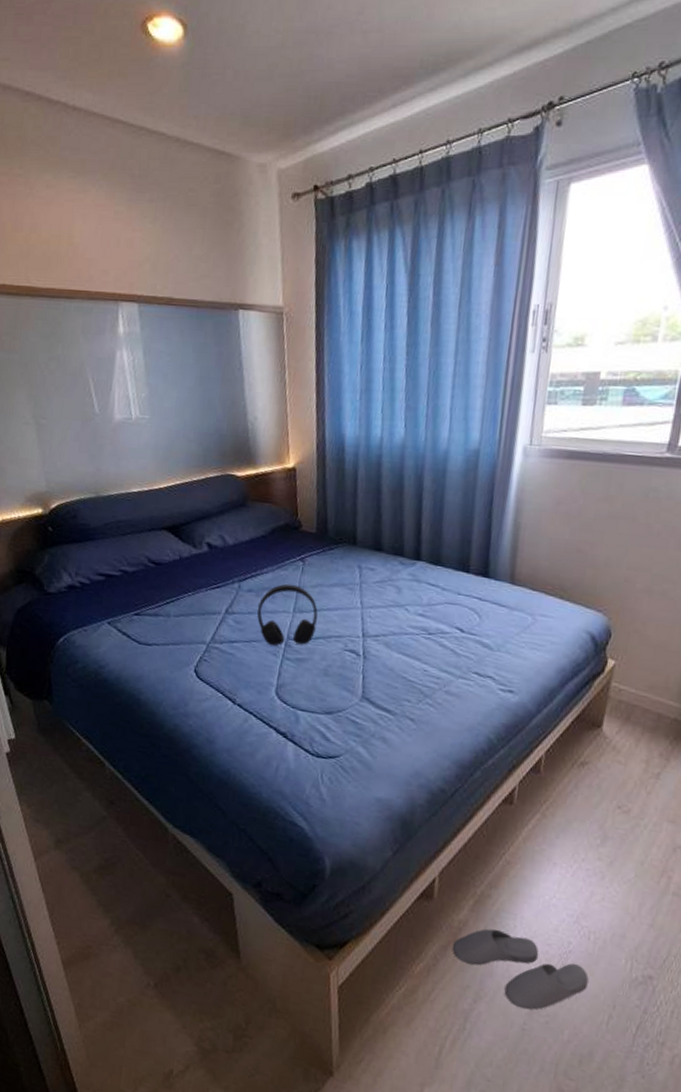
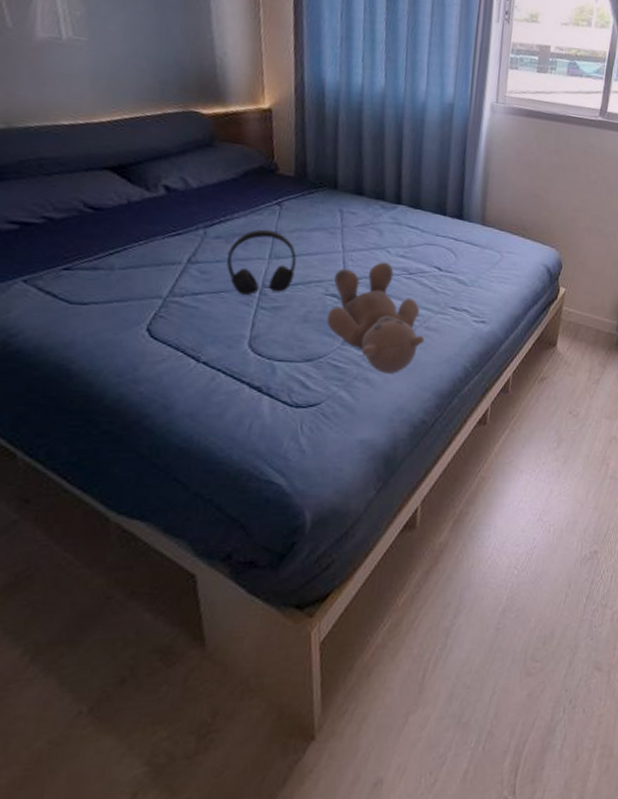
teddy bear: none [345,620,445,736] -> present [326,262,425,374]
slippers: present [452,928,589,1010] -> none [434,542,550,611]

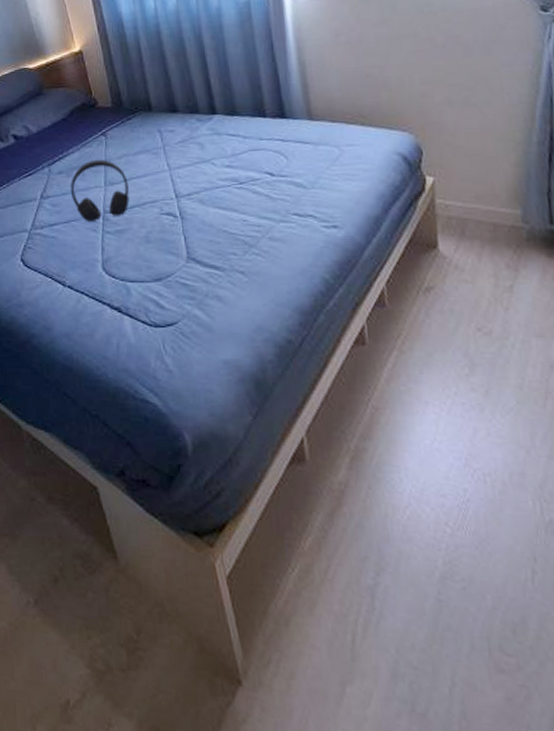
teddy bear: present [326,262,425,374] -> none [165,174,272,290]

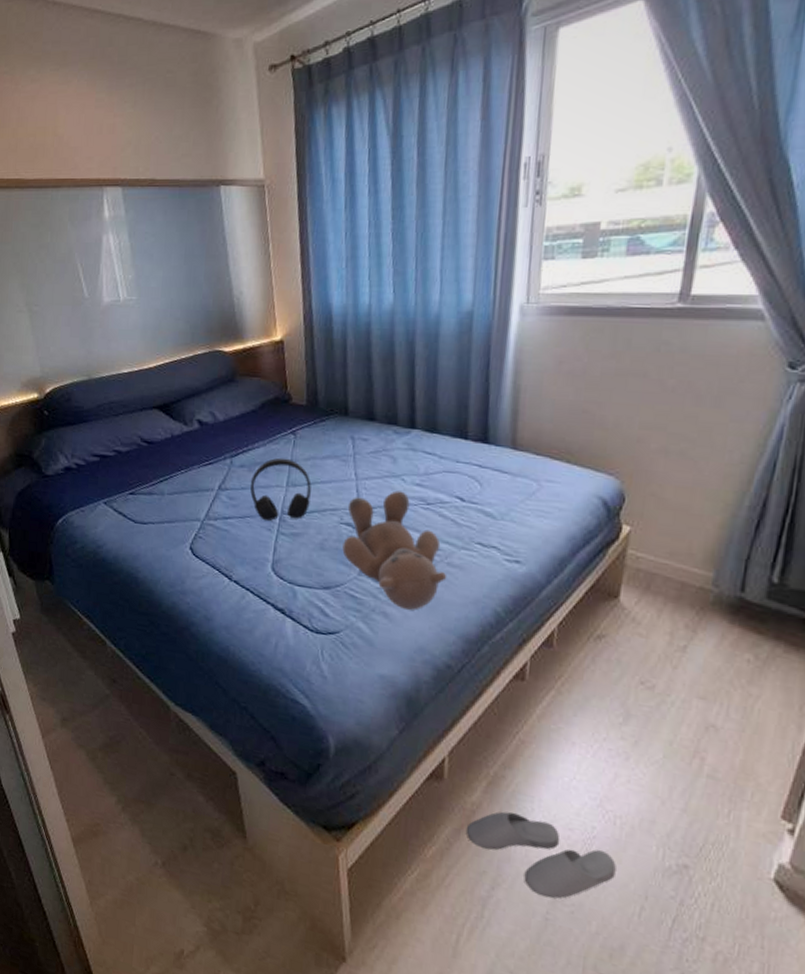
teddy bear: none [165,174,272,290] -> present [342,490,447,611]
slippers: none [338,486,498,576] -> present [466,811,616,899]

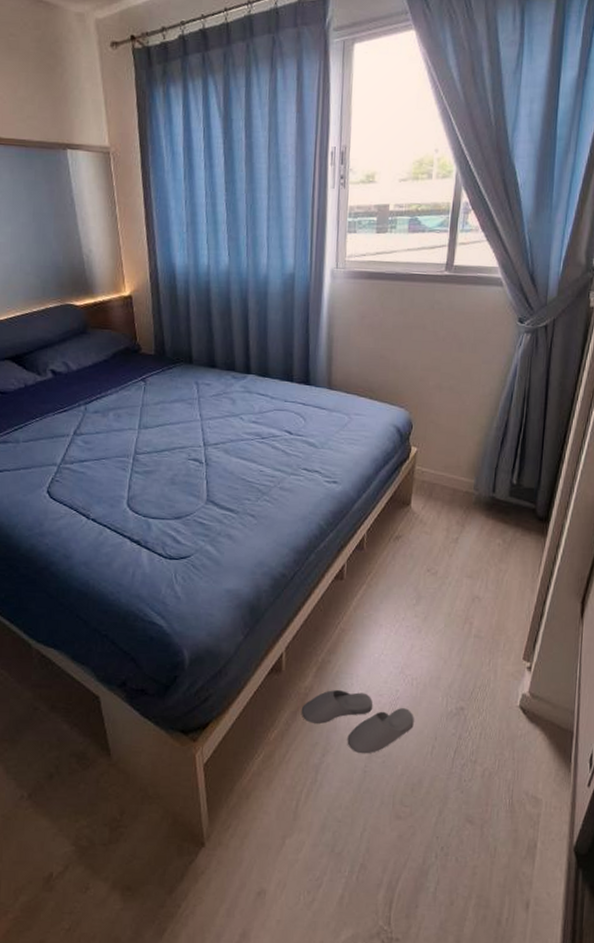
headphones: present [250,457,311,521] -> none [105,403,161,462]
teddy bear: present [342,490,447,611] -> none [191,428,280,530]

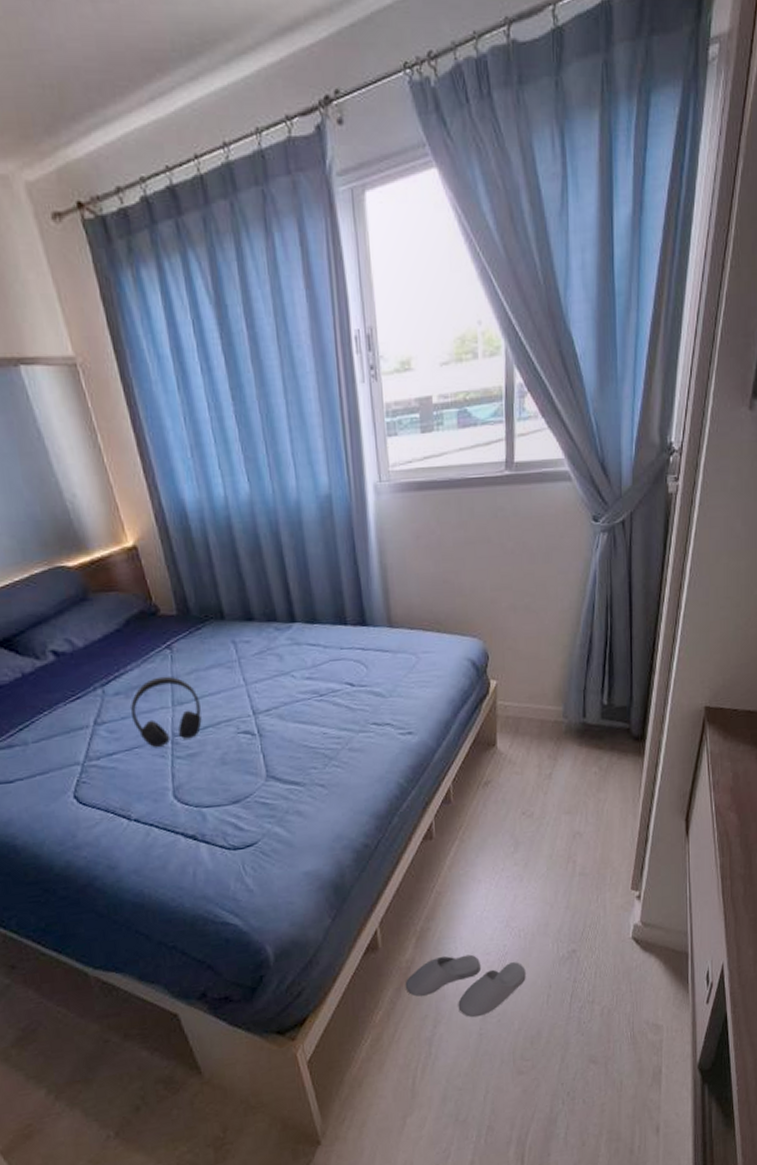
headphones: none [105,403,161,462] -> present [131,676,202,748]

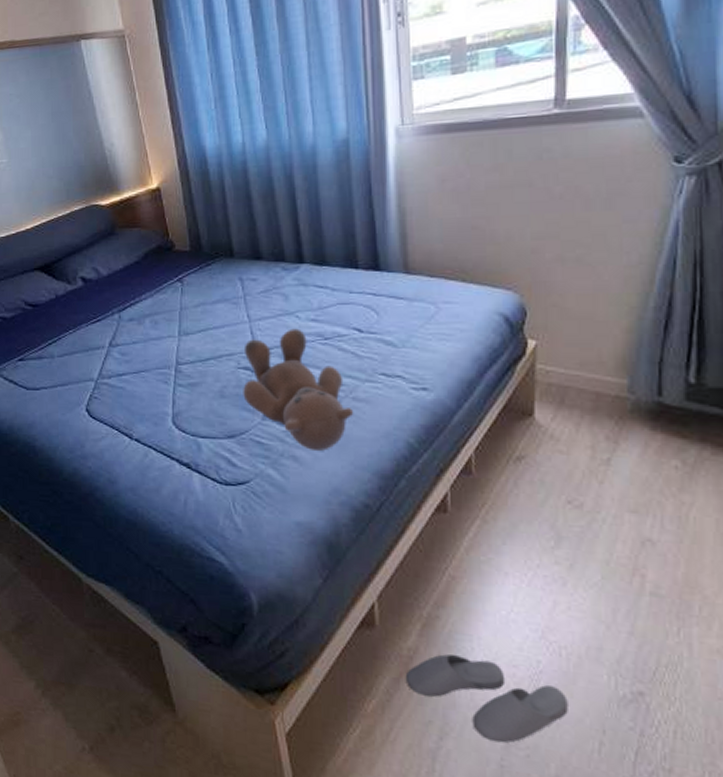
headphones: present [131,676,202,748] -> none [142,307,205,374]
teddy bear: none [242,687,351,803] -> present [243,328,354,451]

